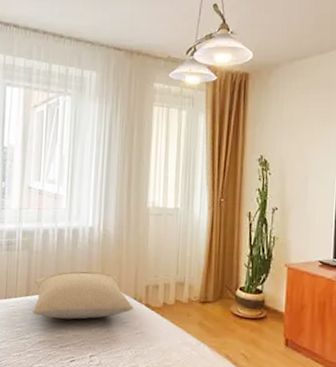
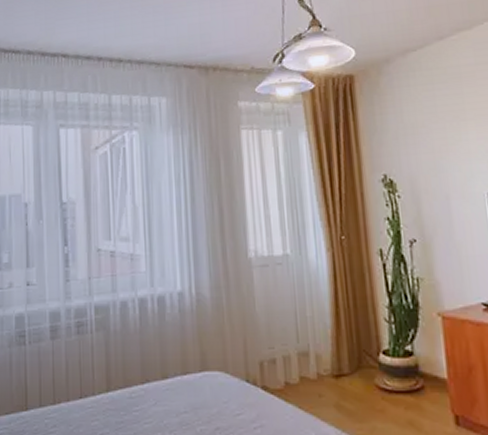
pillow: present [32,271,133,320] -> none [116,350,247,418]

